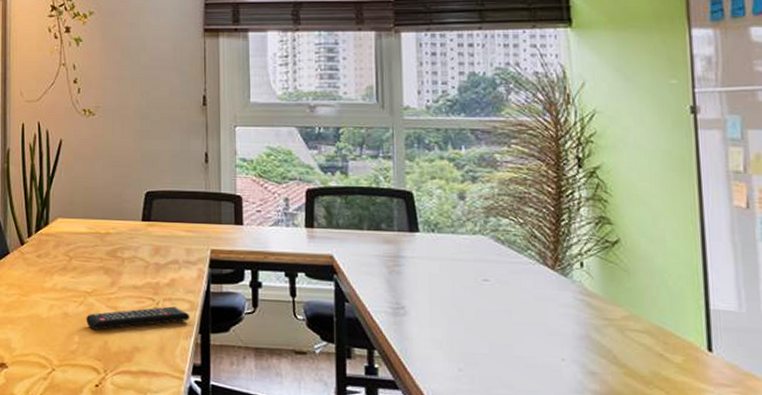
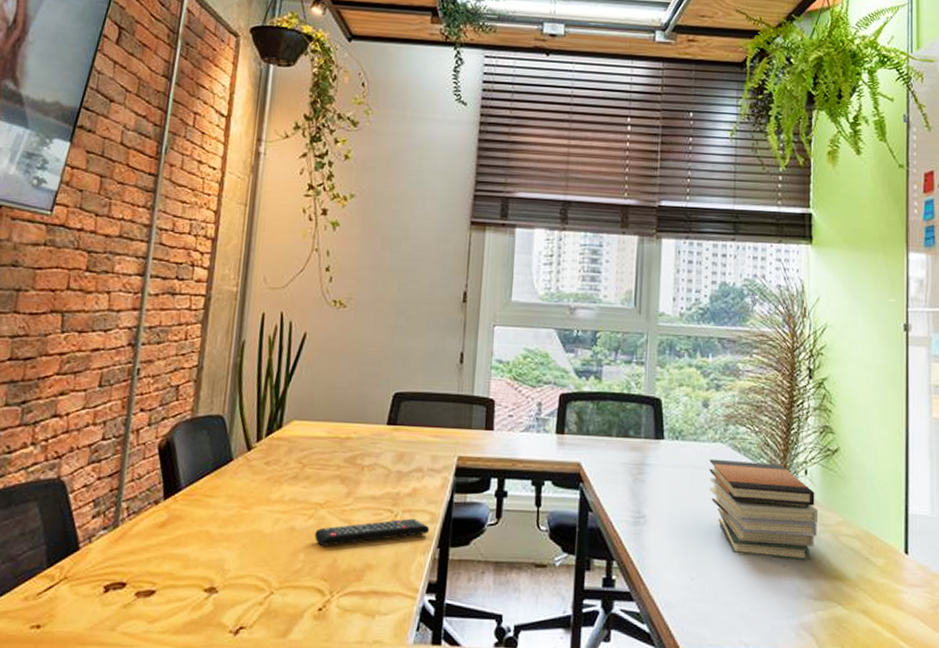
book stack: none [470,251,600,355] -> present [709,458,819,560]

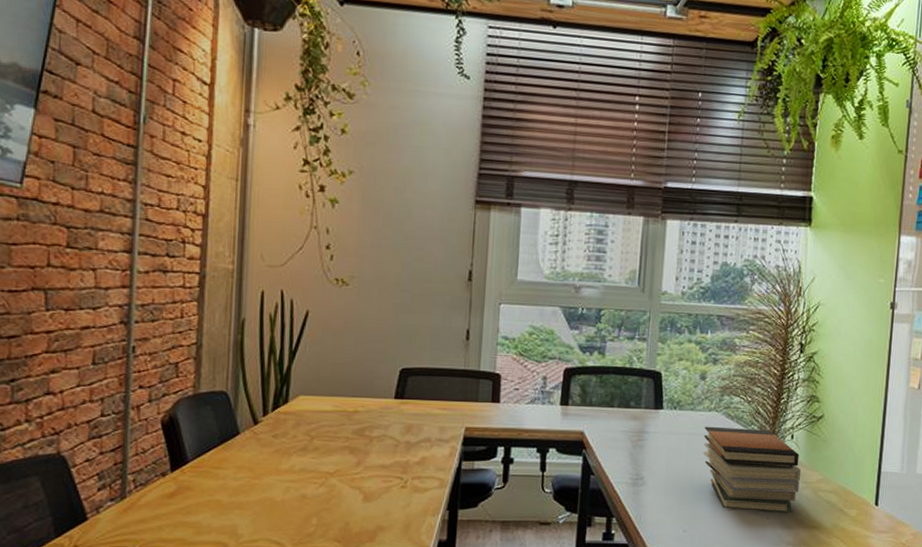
remote control: present [315,518,430,546] -> none [326,484,439,511]

